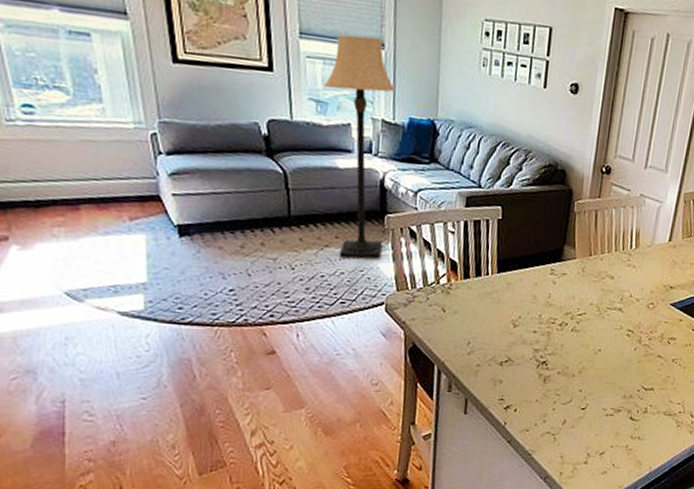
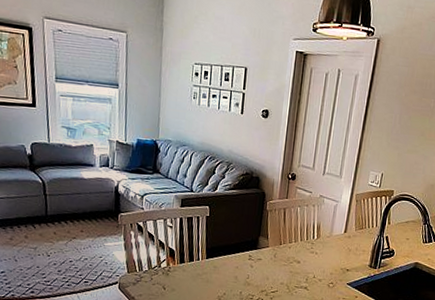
lamp: present [323,34,396,258] -> none [72,78,127,247]

